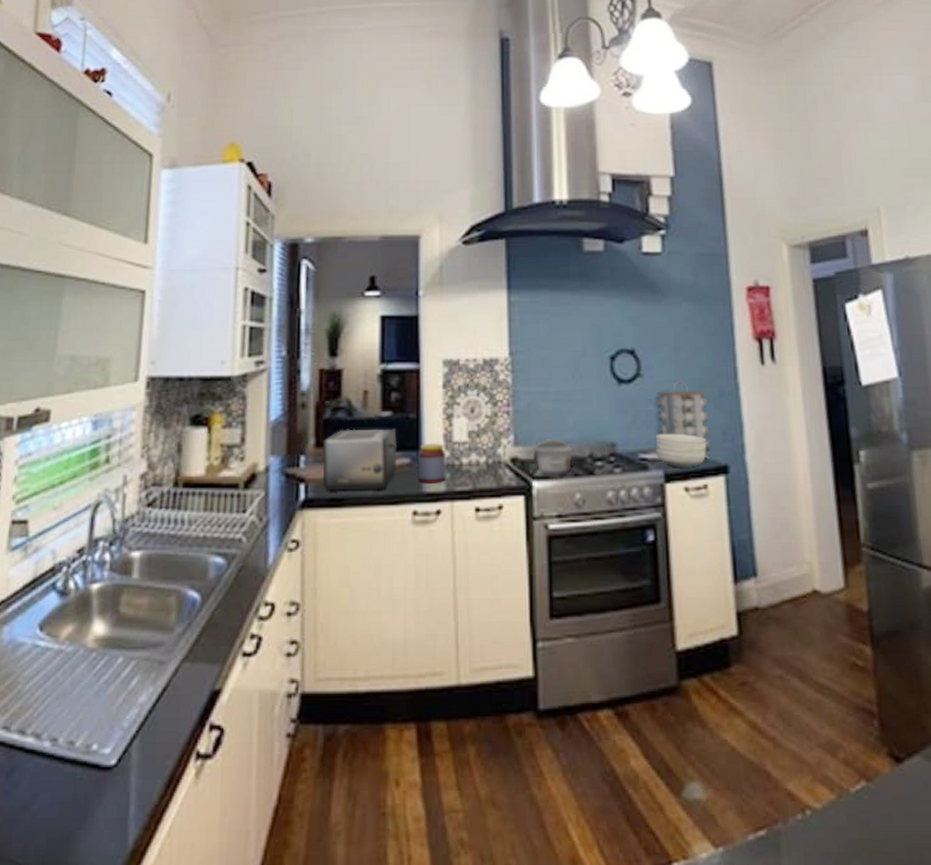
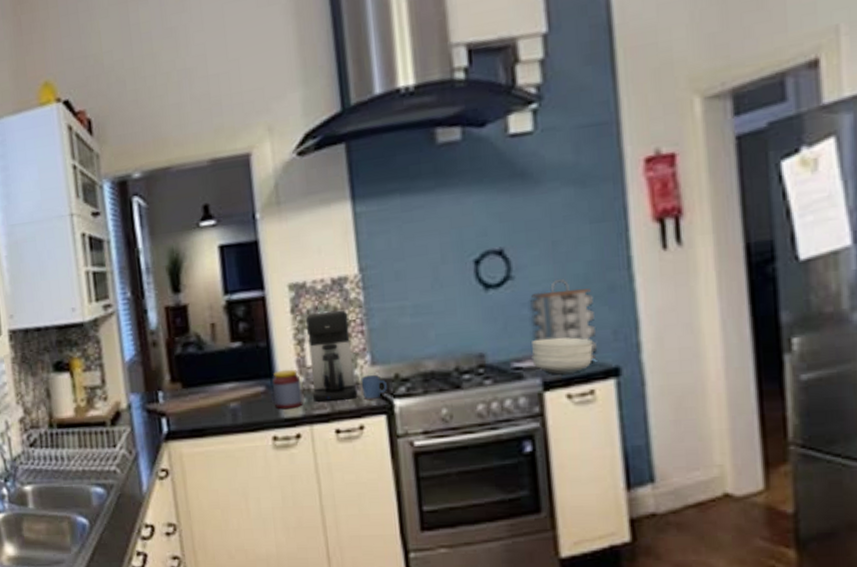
toaster: present [322,428,398,492] -> none [177,358,252,424]
coffee maker: none [456,389,499,478] -> present [305,310,358,402]
mug: none [503,456,527,480] -> present [360,375,387,401]
cooking pot: present [533,438,574,477] -> none [392,354,438,394]

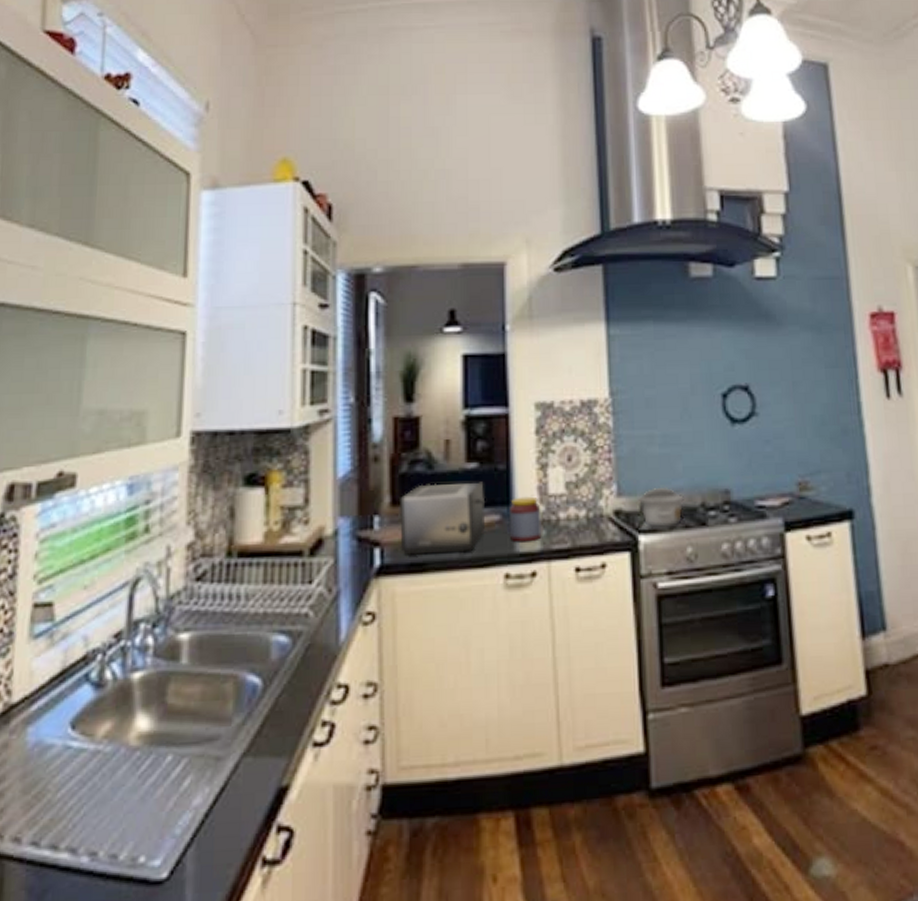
toaster: none [177,358,252,424] -> present [398,482,486,556]
coffee maker: present [305,310,358,402] -> none [550,434,601,535]
mug: present [360,375,387,401] -> none [605,508,632,535]
cooking pot: none [392,354,438,394] -> present [639,486,684,530]
spice rack: present [530,278,597,359] -> none [773,418,833,501]
bowl: present [531,337,594,375] -> none [773,476,830,515]

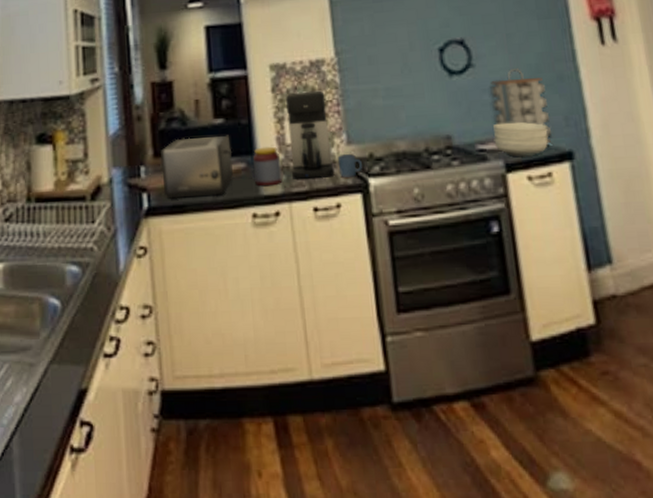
coffee maker: none [550,434,601,535] -> present [285,90,335,179]
mug: none [605,508,632,535] -> present [337,154,362,179]
cooking pot: present [639,486,684,530] -> none [367,134,409,174]
spice rack: none [773,418,833,501] -> present [490,68,552,143]
bowl: none [773,476,830,515] -> present [493,121,549,157]

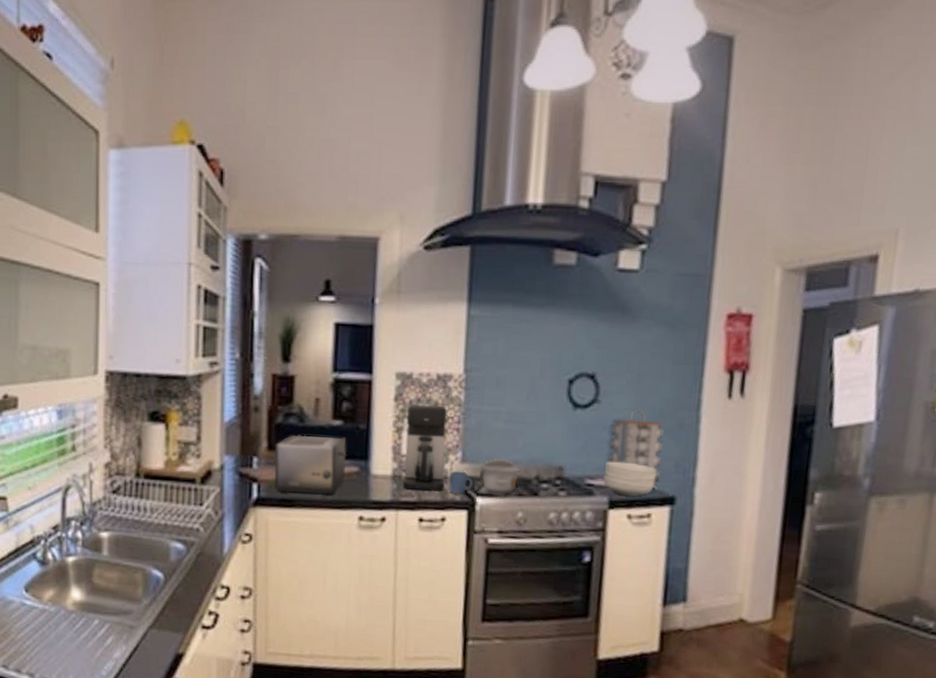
jar: present [253,146,283,187] -> none [365,454,394,493]
cooking pot: none [367,134,409,174] -> present [479,458,521,496]

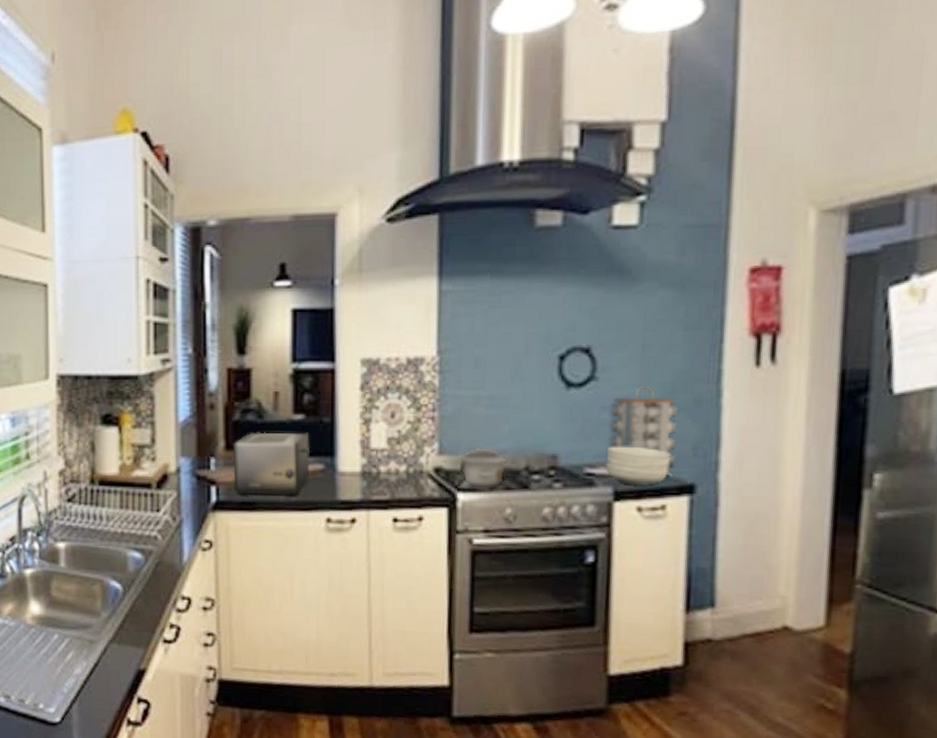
coffee maker: present [403,404,447,491] -> none [374,392,421,488]
mug: present [449,471,473,495] -> none [425,465,452,491]

